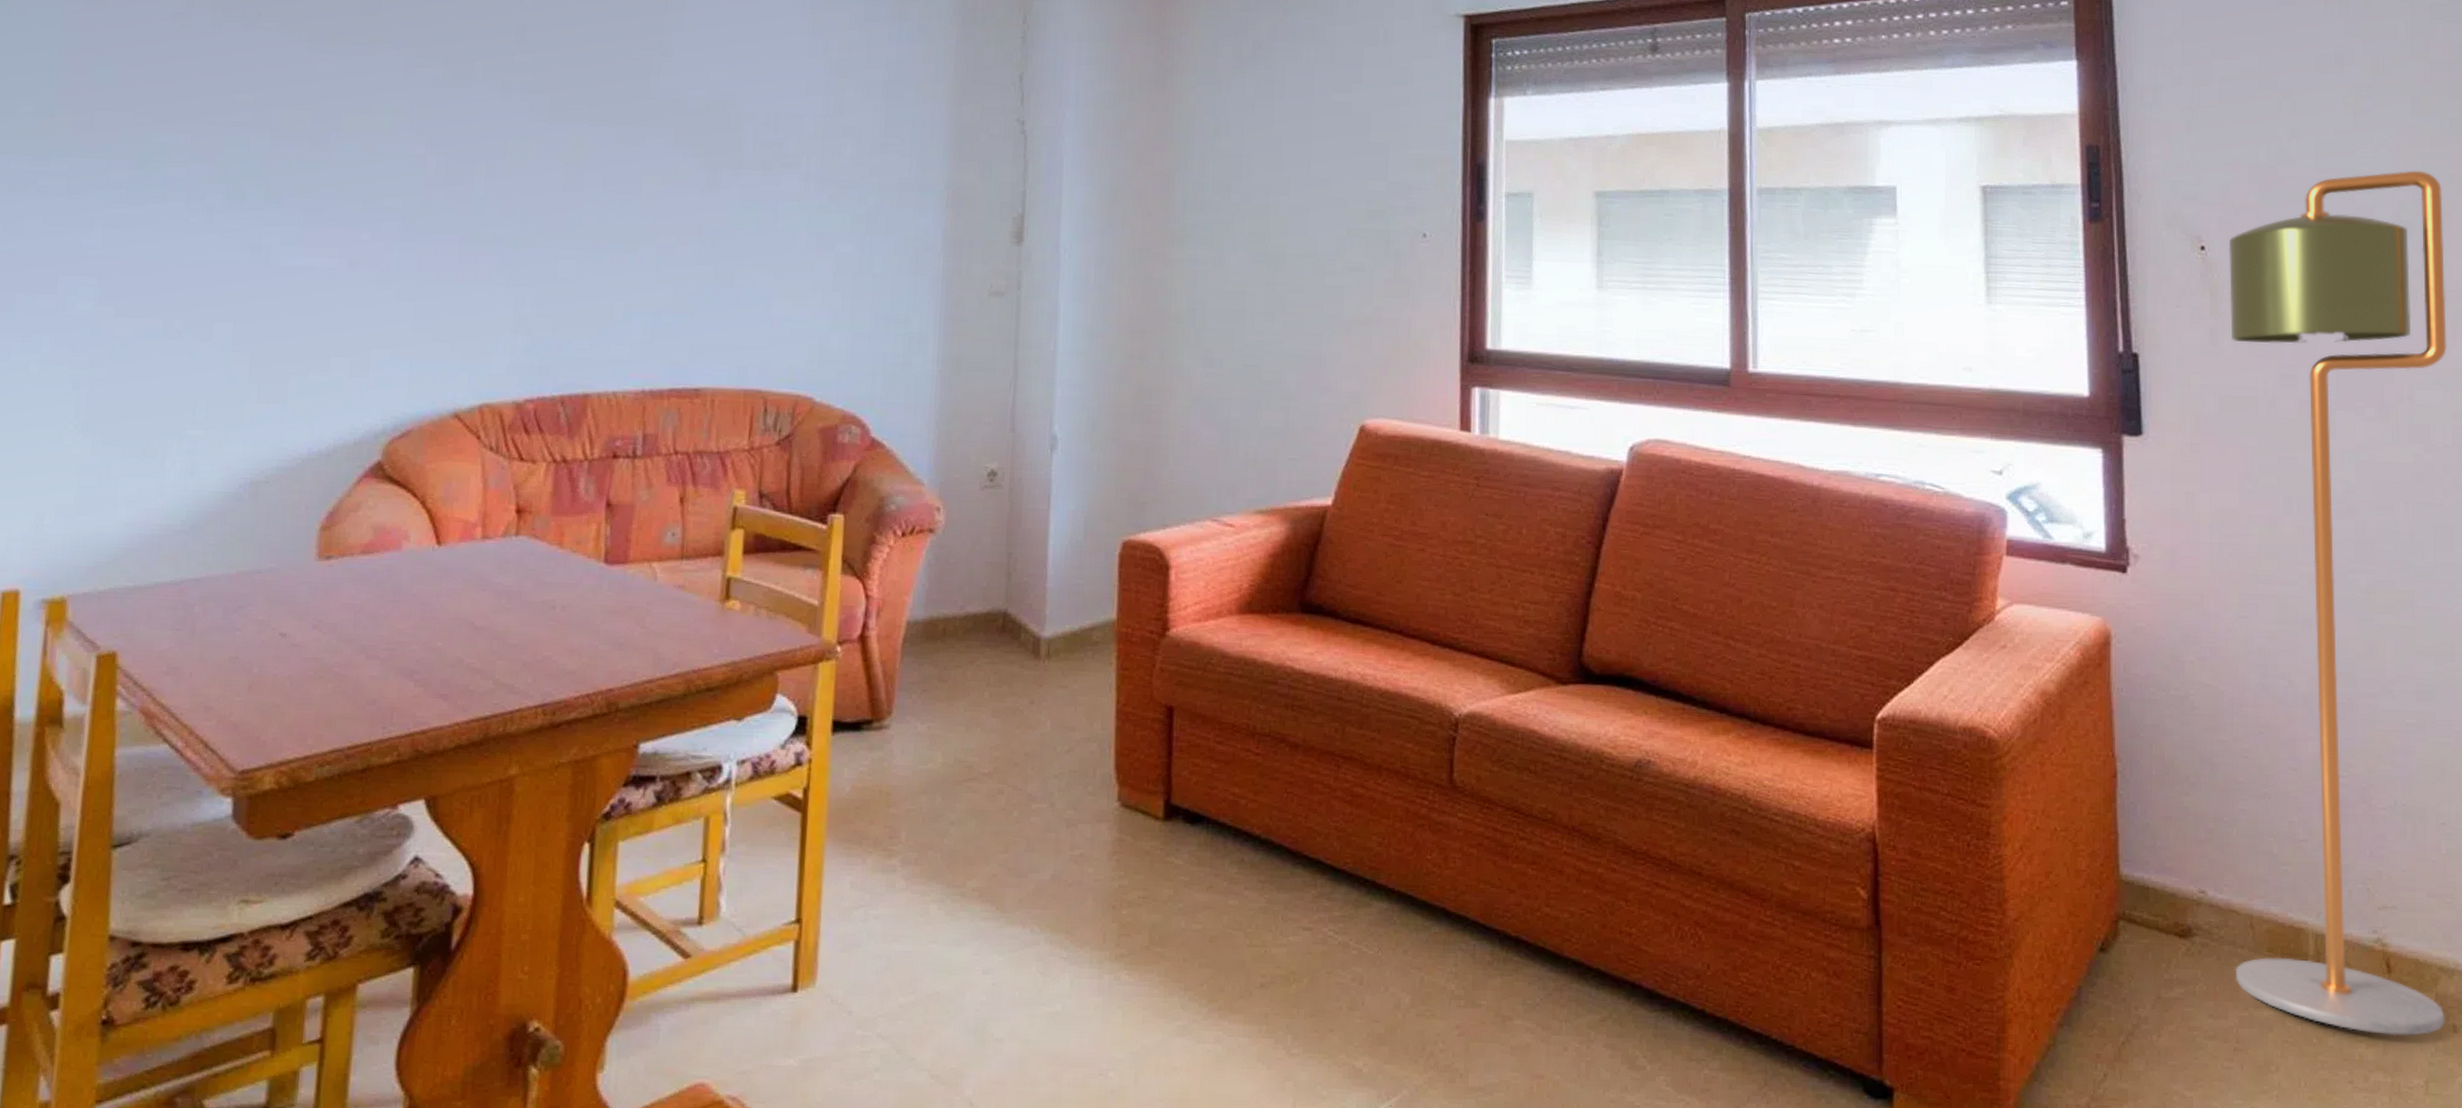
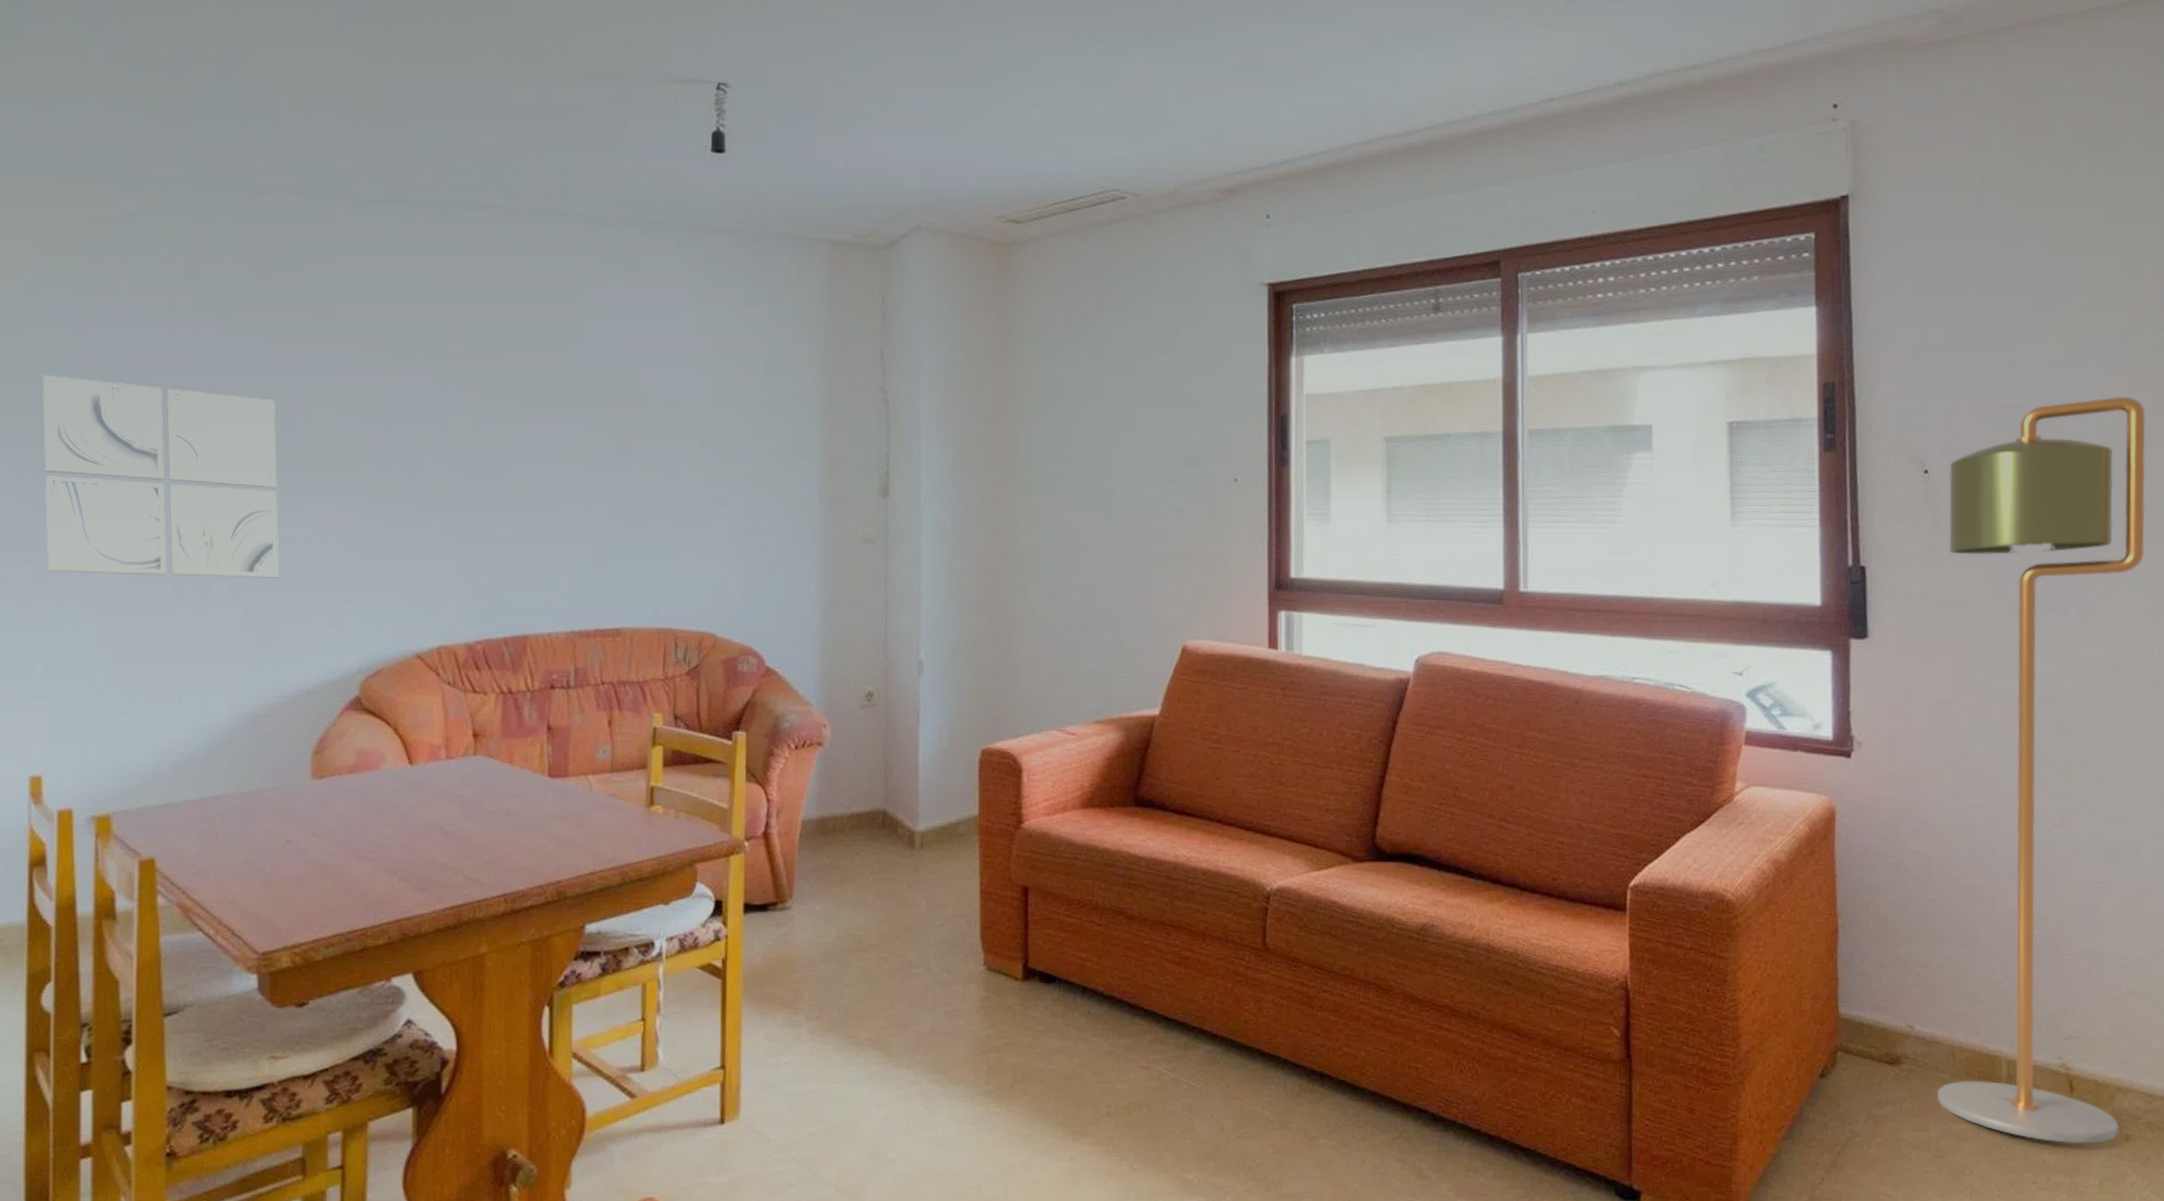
wall art: none [14,73,305,319] -> present [42,374,280,578]

